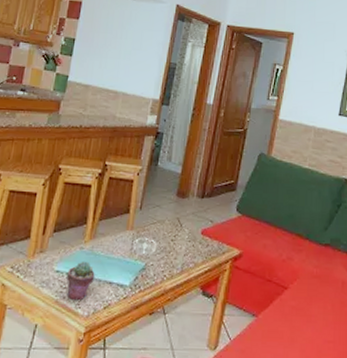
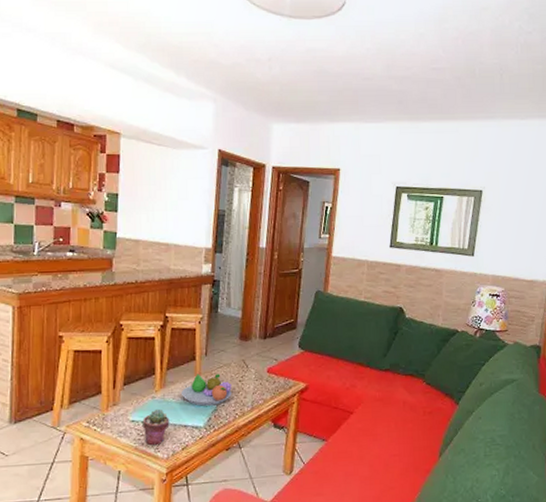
fruit bowl: none [110,228,163,264] -> present [180,374,232,406]

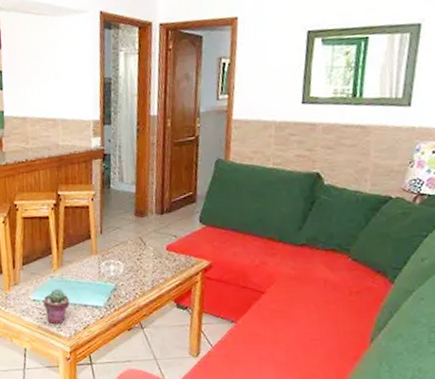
fruit bowl: present [180,374,232,406] -> none [78,252,131,286]

